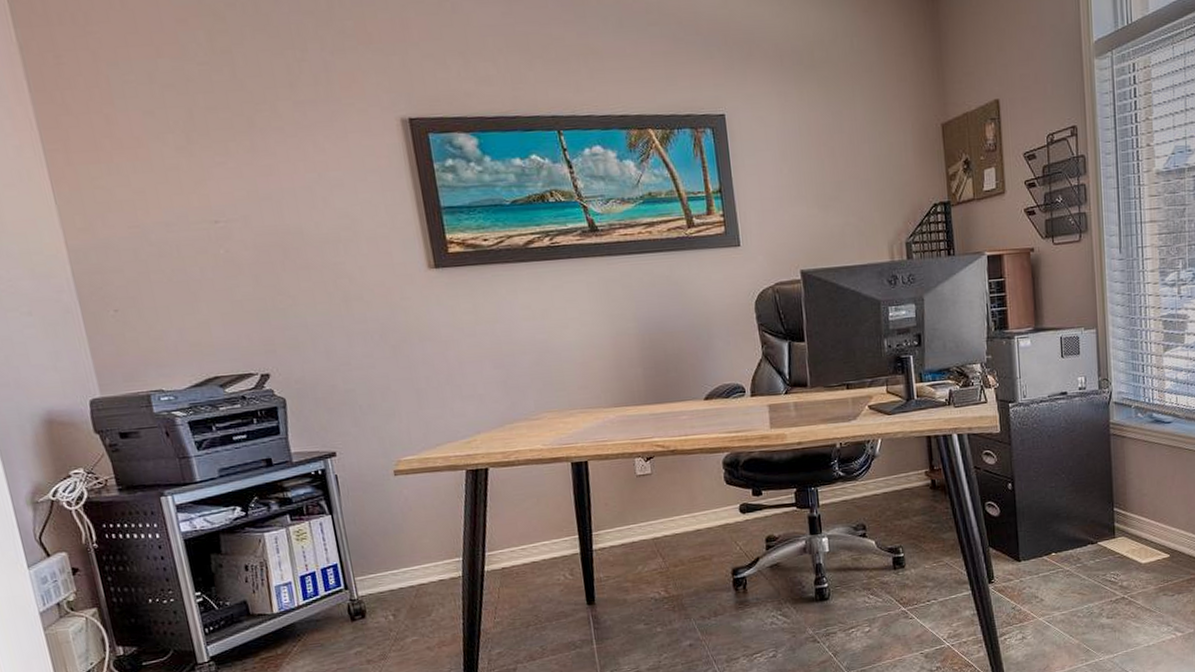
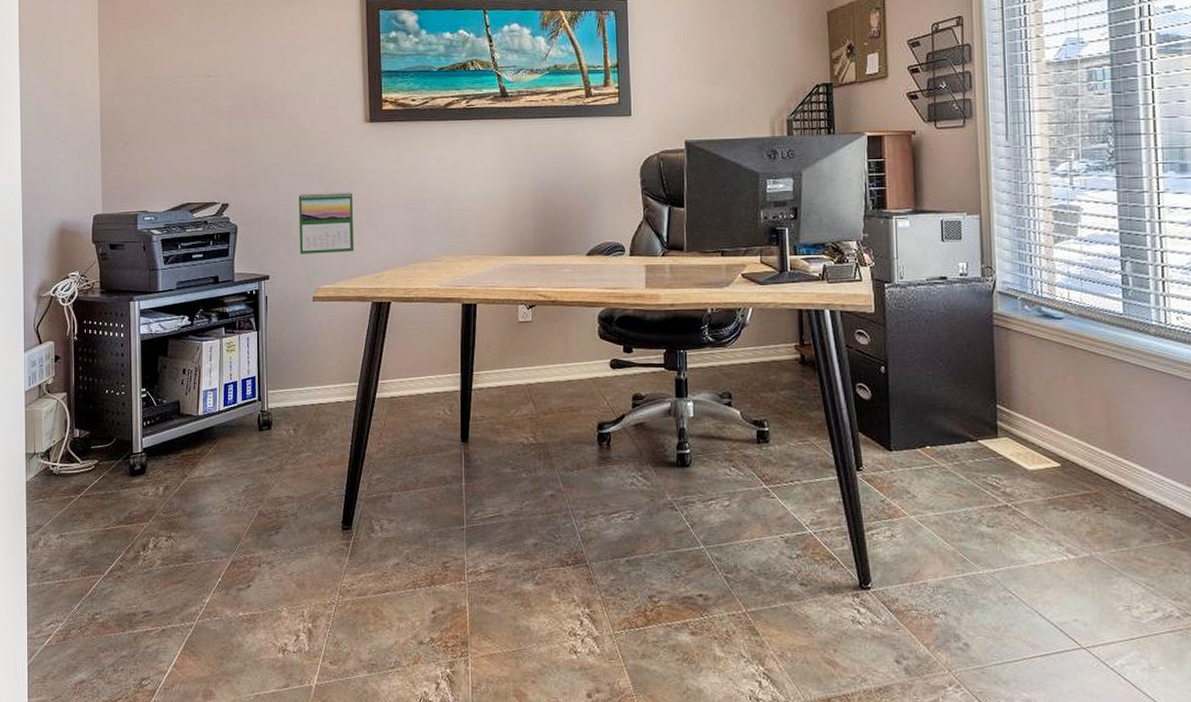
calendar: none [358,349,437,425] -> present [298,191,355,254]

